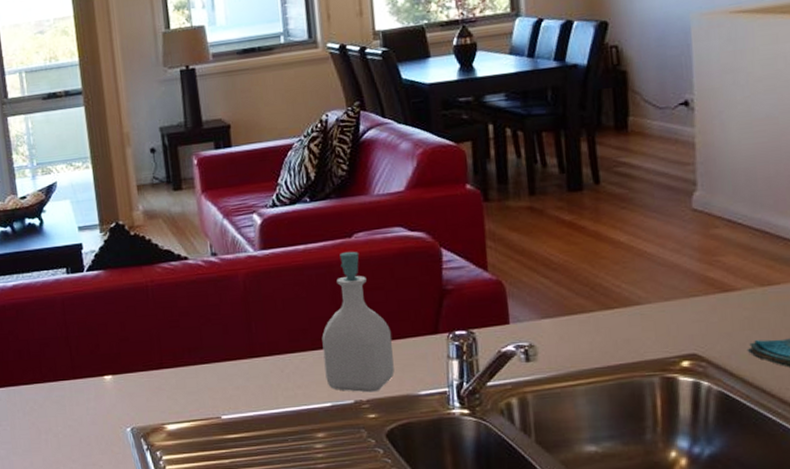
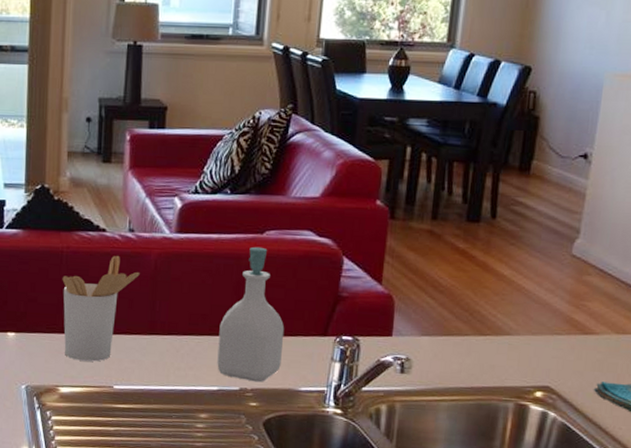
utensil holder: none [151,281,230,395] -> present [62,255,140,362]

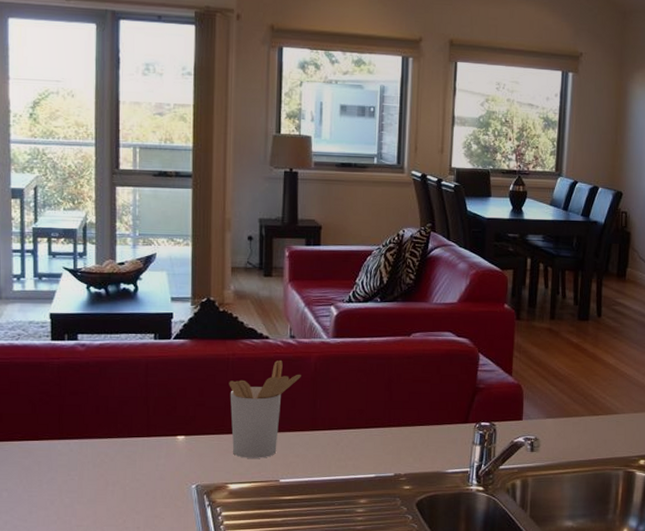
soap bottle: present [217,246,285,383] -> none [373,347,432,468]

